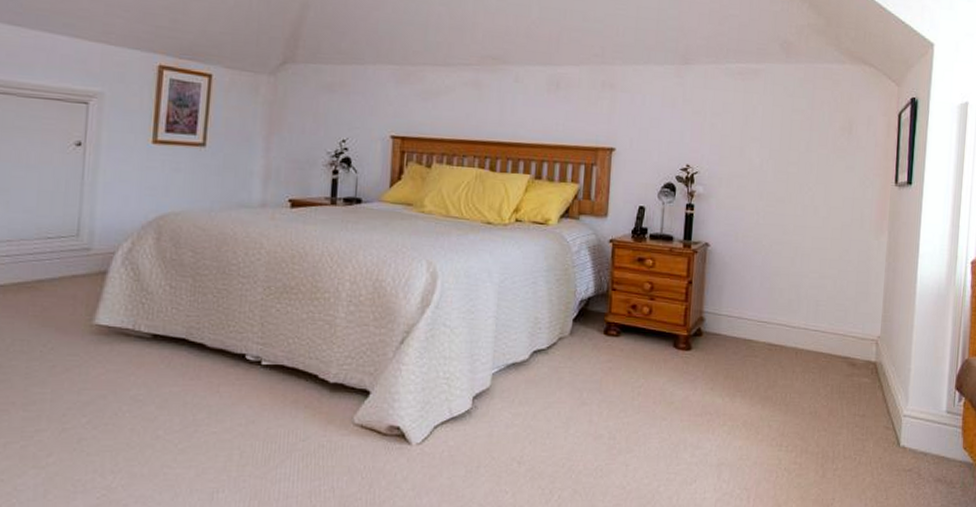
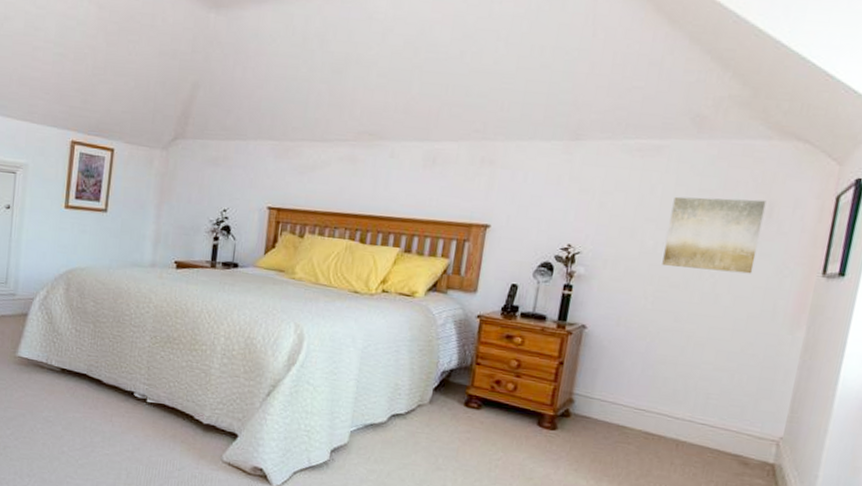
wall art: none [768,116,846,186] -> present [662,196,767,274]

